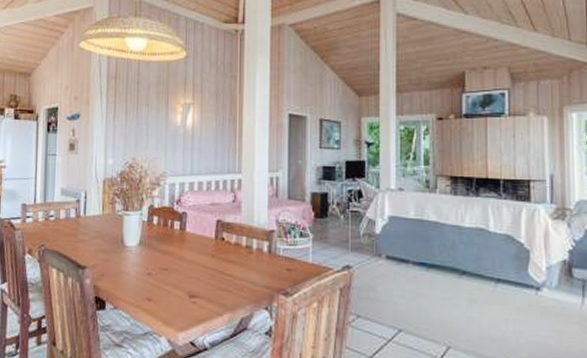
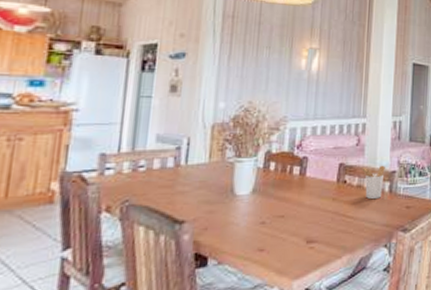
utensil holder: none [238,223,263,258] -> present [361,165,385,199]

